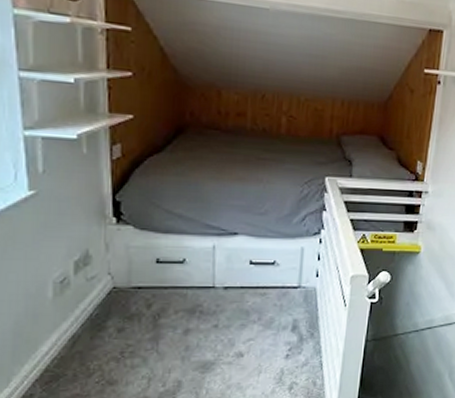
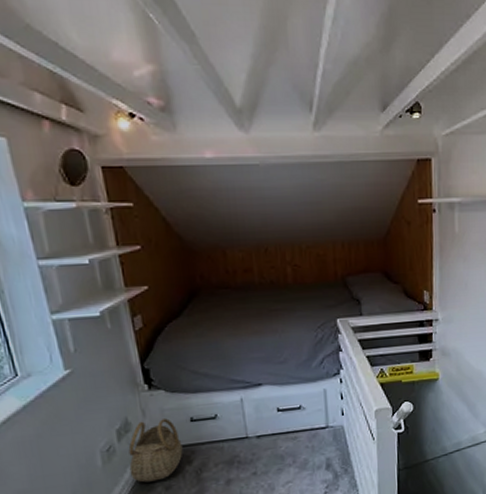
basket: none [82,256,143,321] -> present [128,418,183,483]

